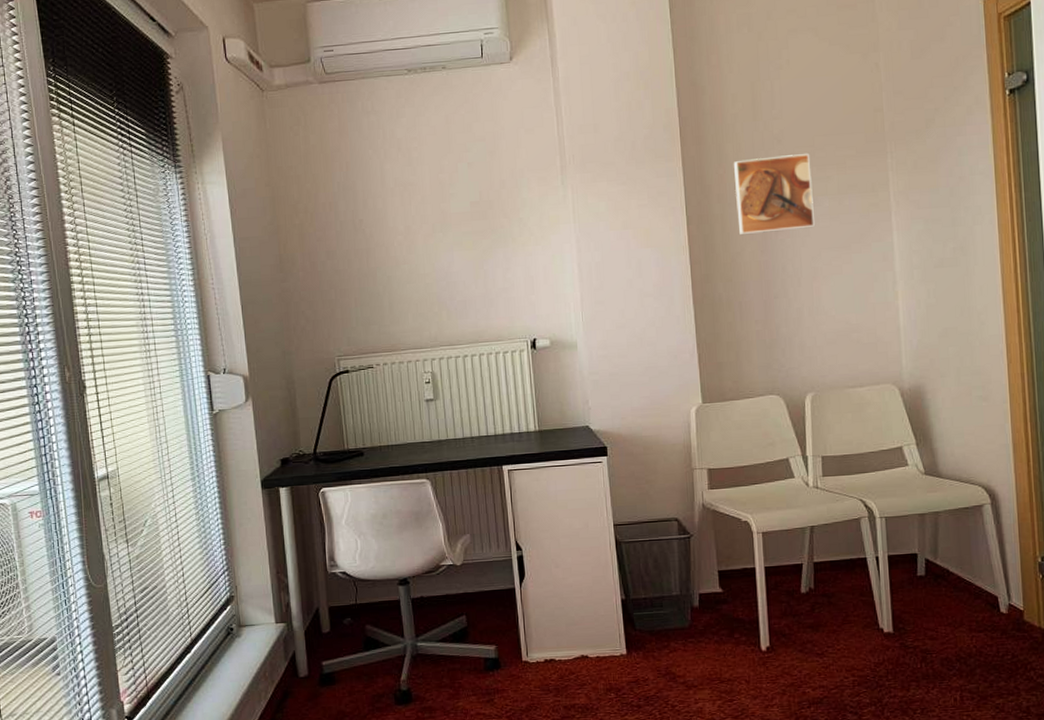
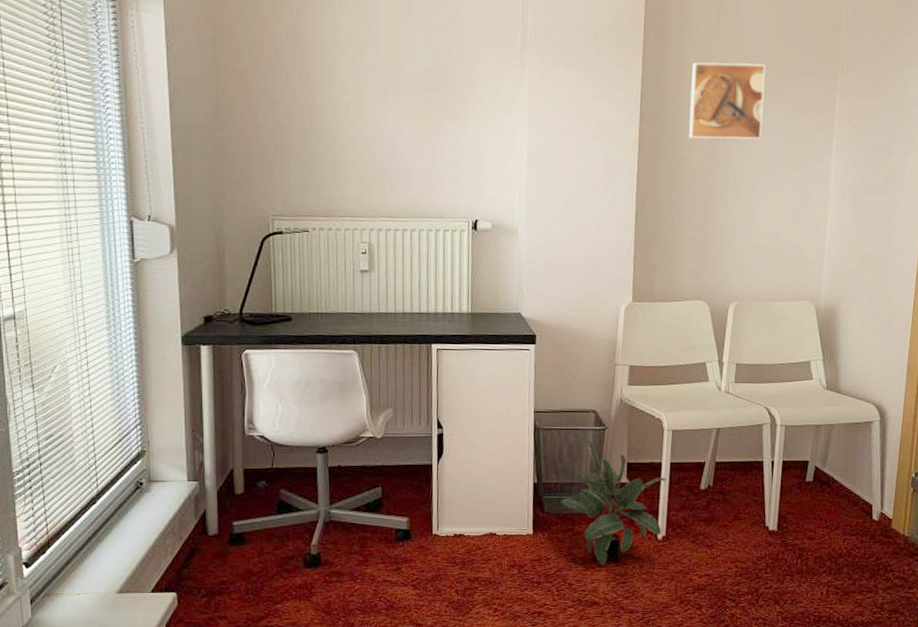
potted plant: none [652,551,765,684] -> present [561,441,666,566]

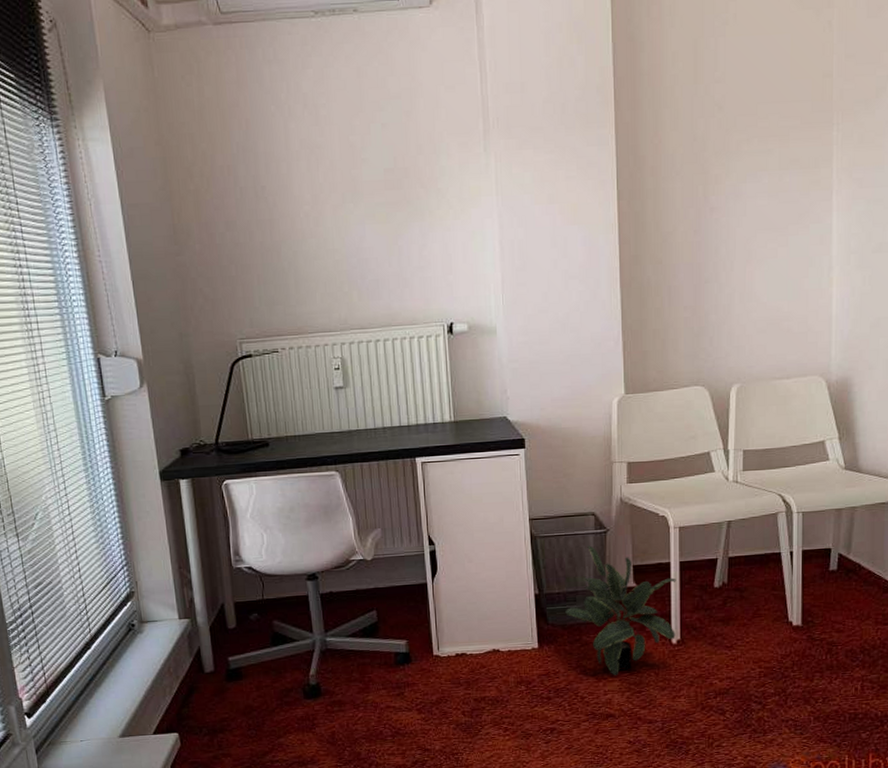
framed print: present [688,62,766,140] -> none [669,123,752,213]

